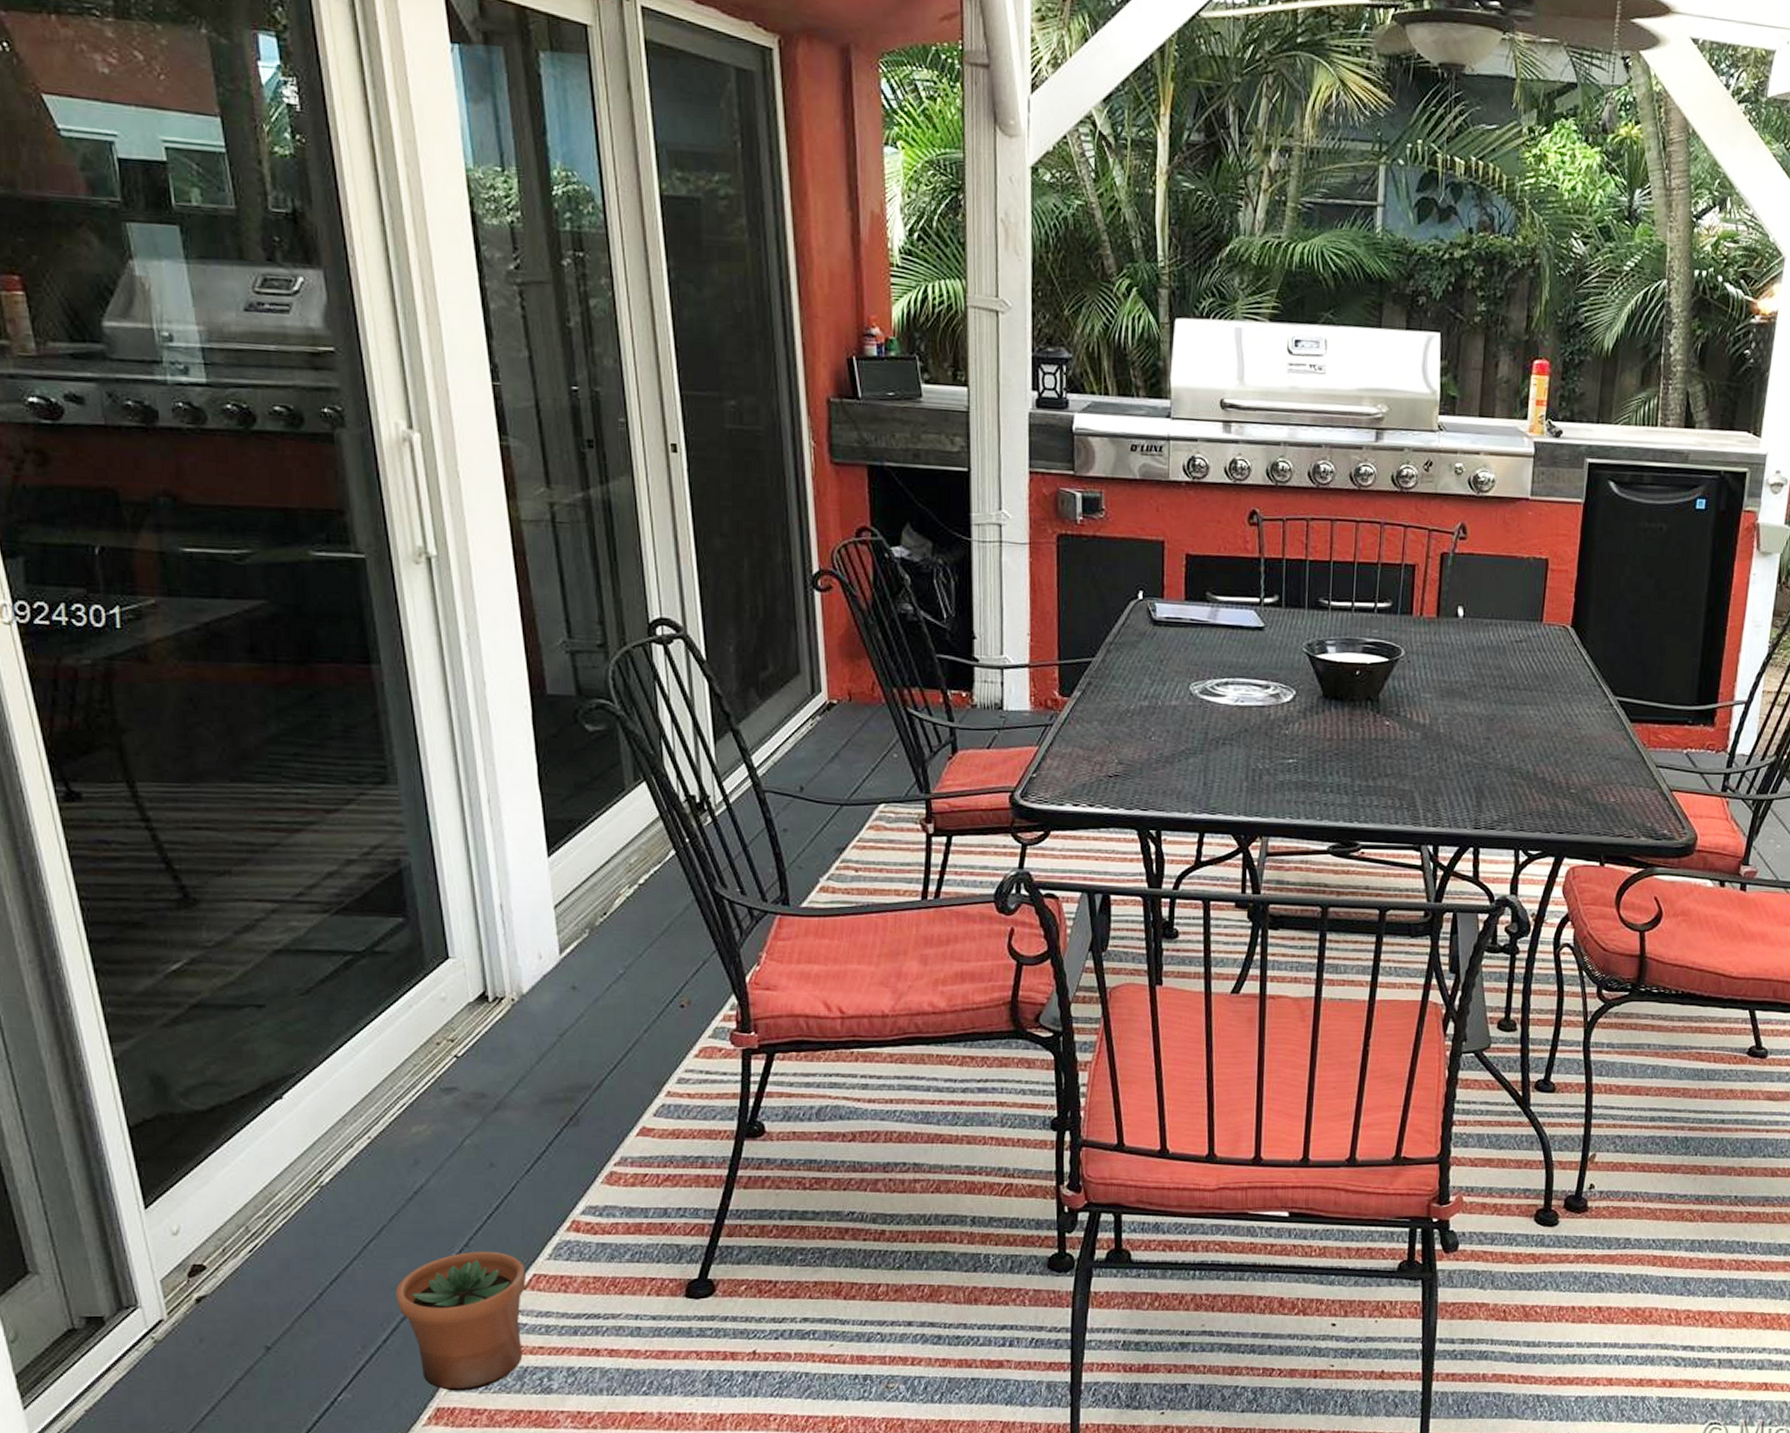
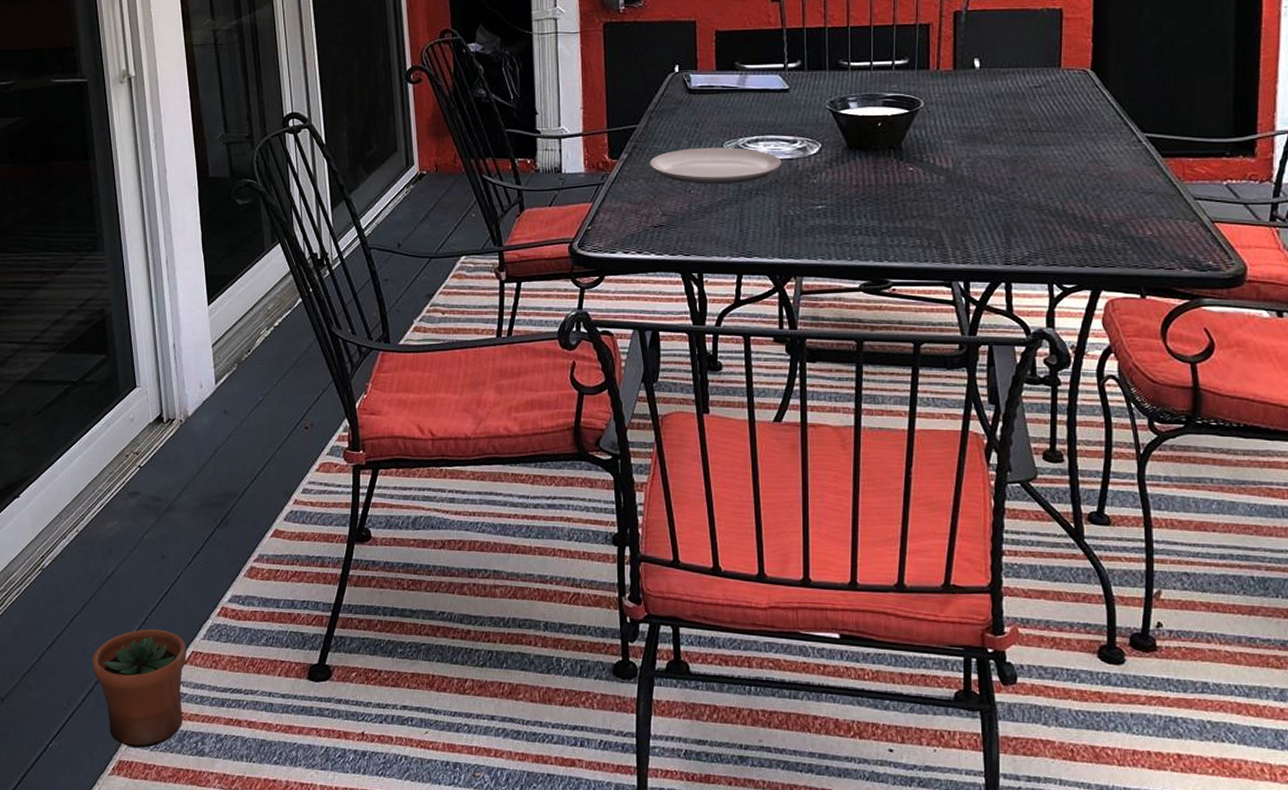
plate: none [1106,688,1253,732] -> present [650,147,782,184]

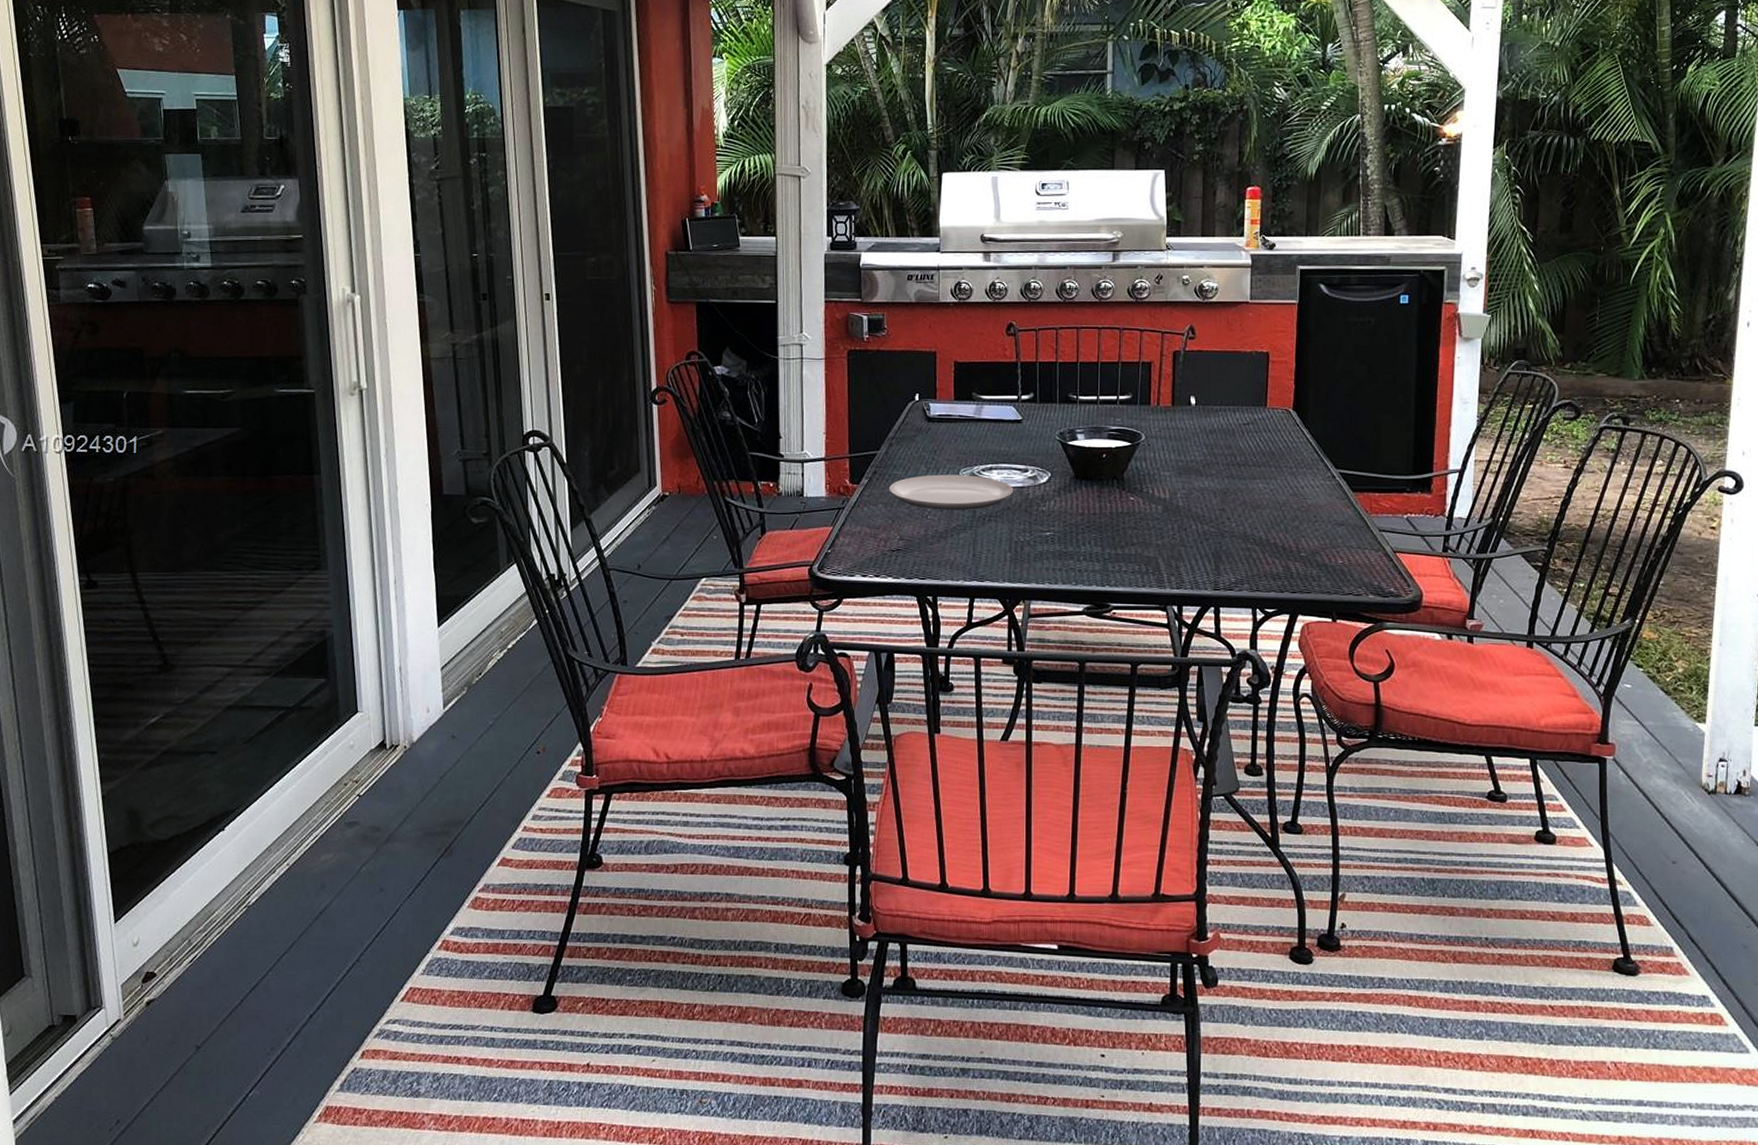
planter: present [92,629,186,748] -> none [300,965,404,1092]

